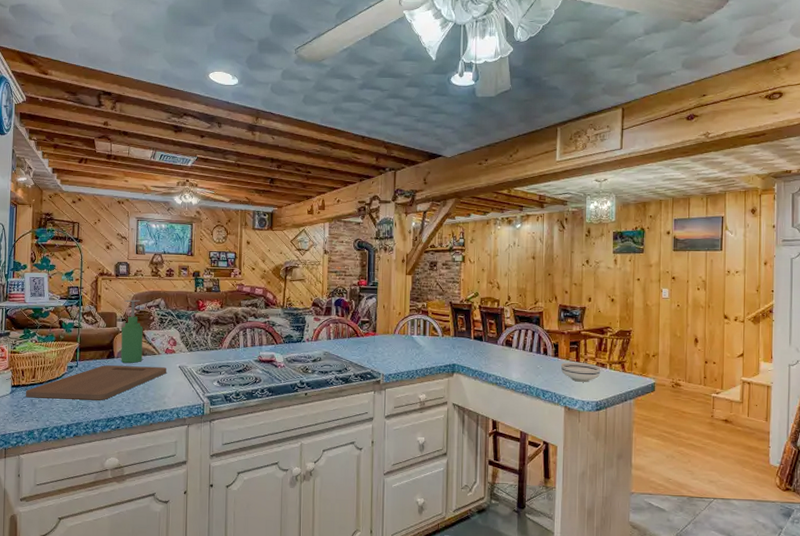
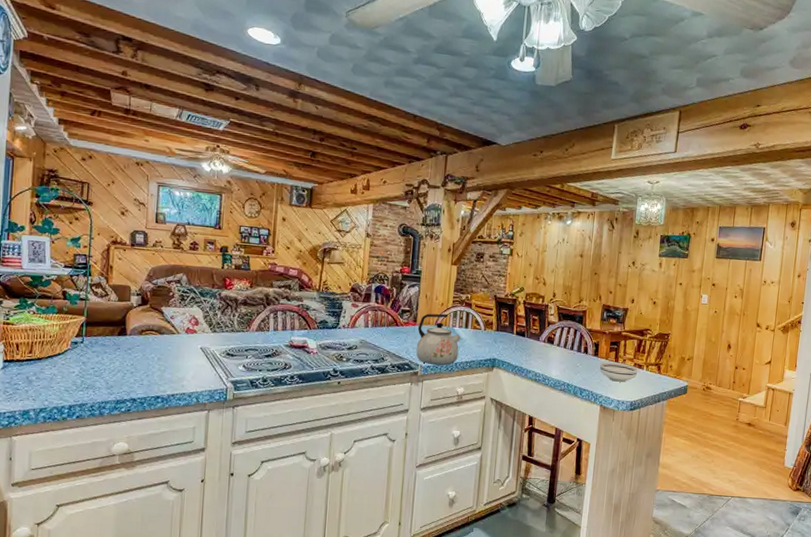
cutting board: present [25,365,166,400] -> none [20,342,186,381]
soap dispenser: present [121,300,143,363] -> none [134,272,161,342]
kettle: none [377,322,420,374] -> present [415,313,461,366]

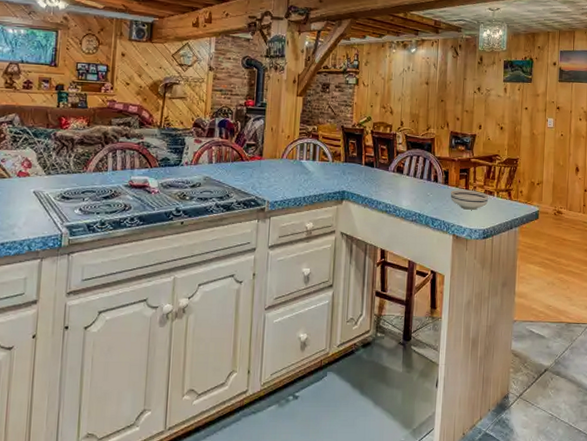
kettle: present [415,313,461,366] -> none [262,146,309,201]

